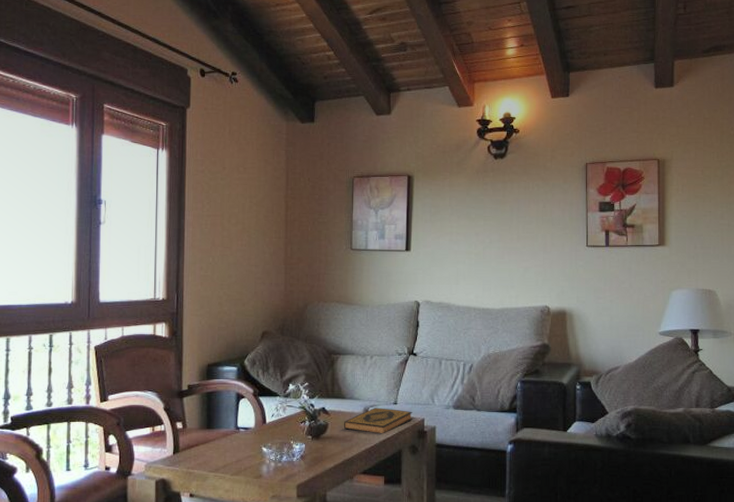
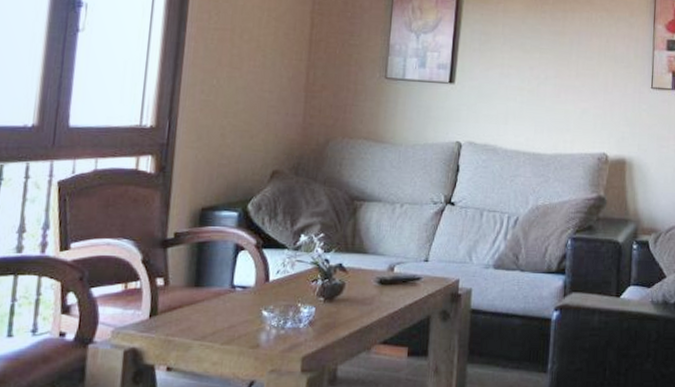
hardback book: present [343,408,413,434] -> none [363,265,446,297]

